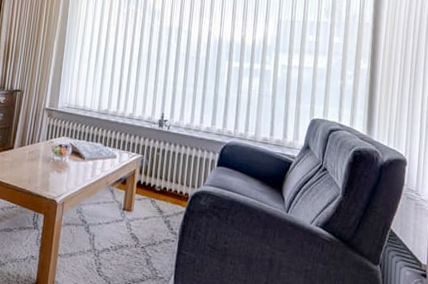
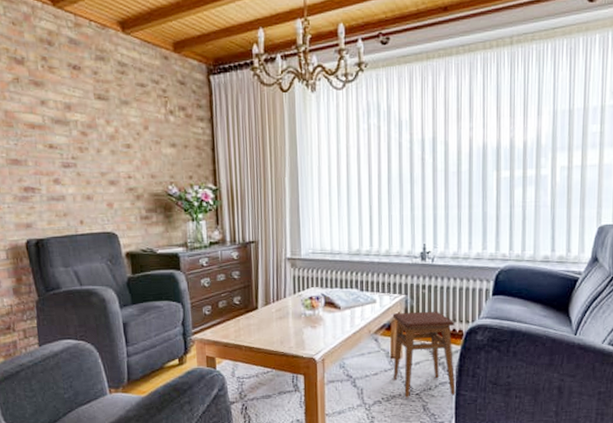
stool: none [123,170,182,254] -> present [392,311,456,399]

